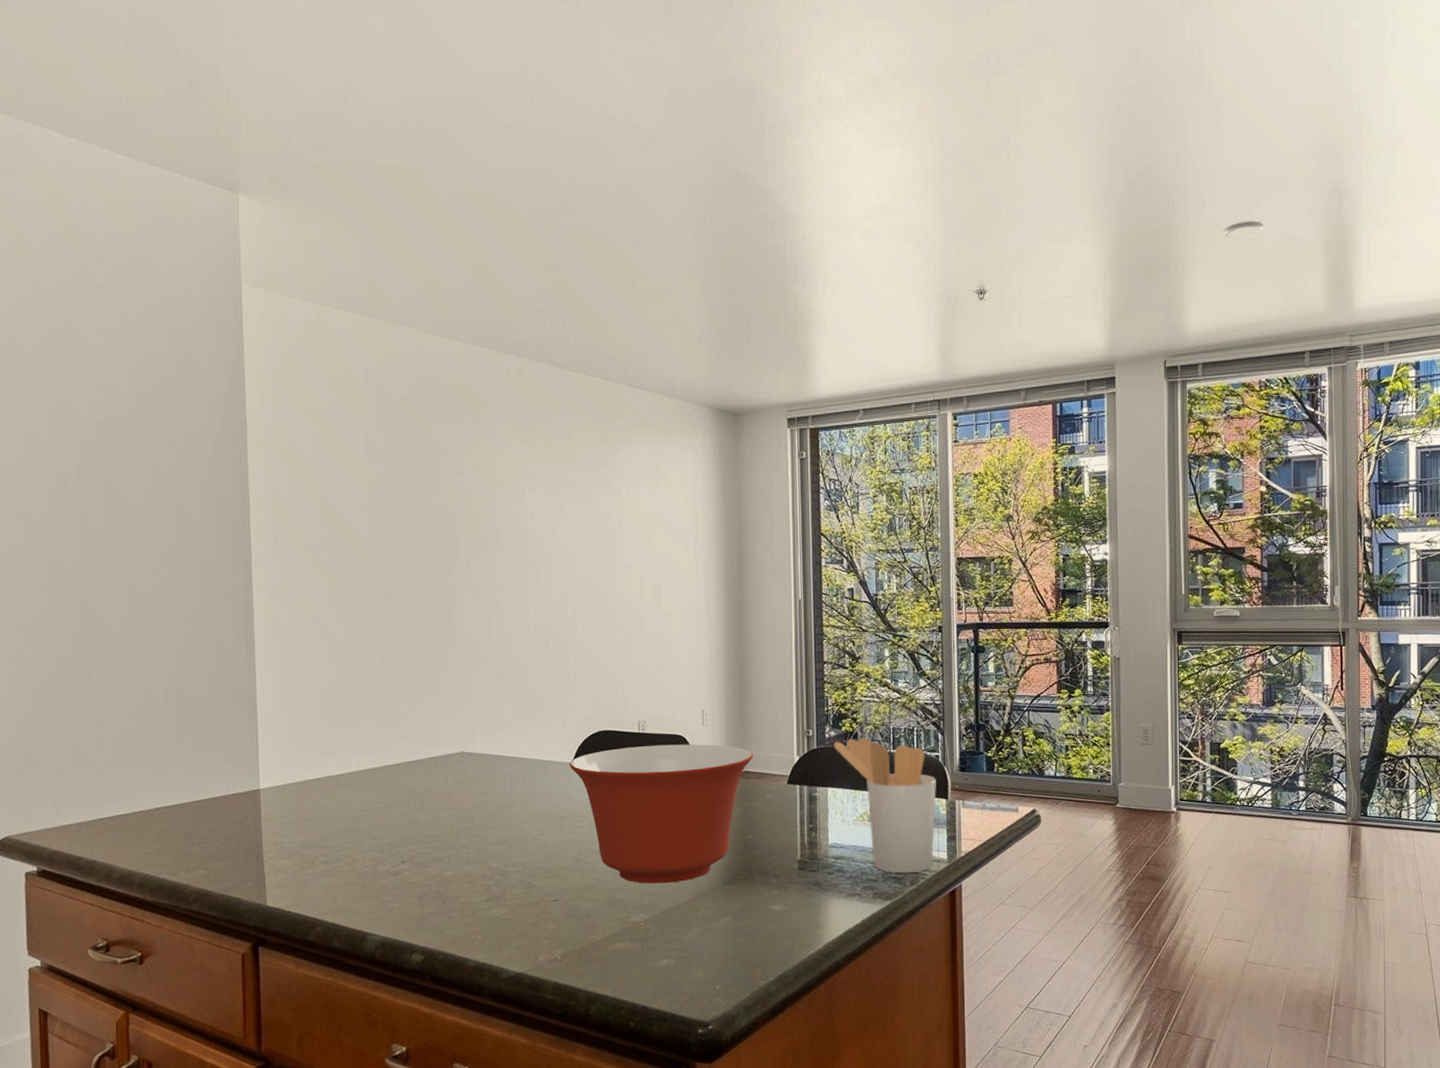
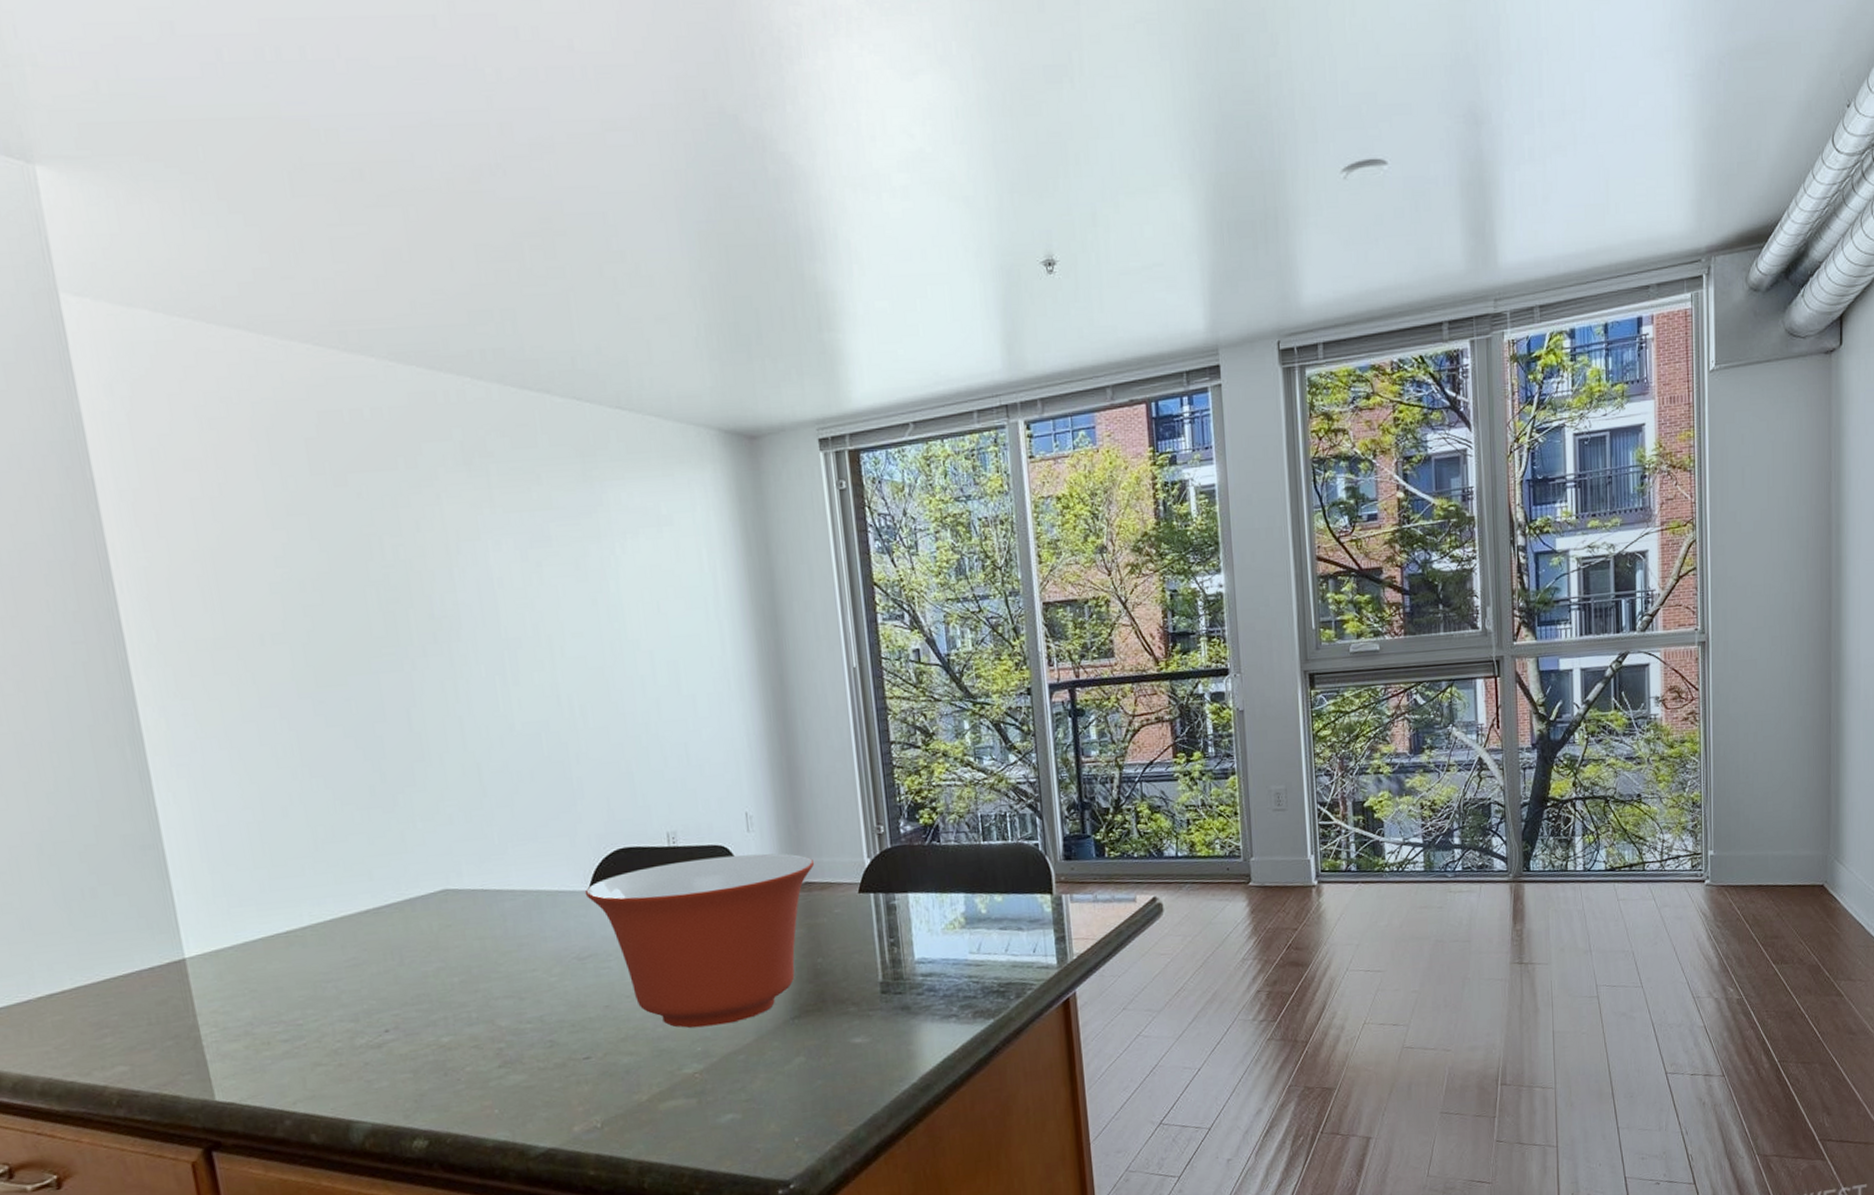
utensil holder: present [833,737,936,874] -> none [910,829,1041,987]

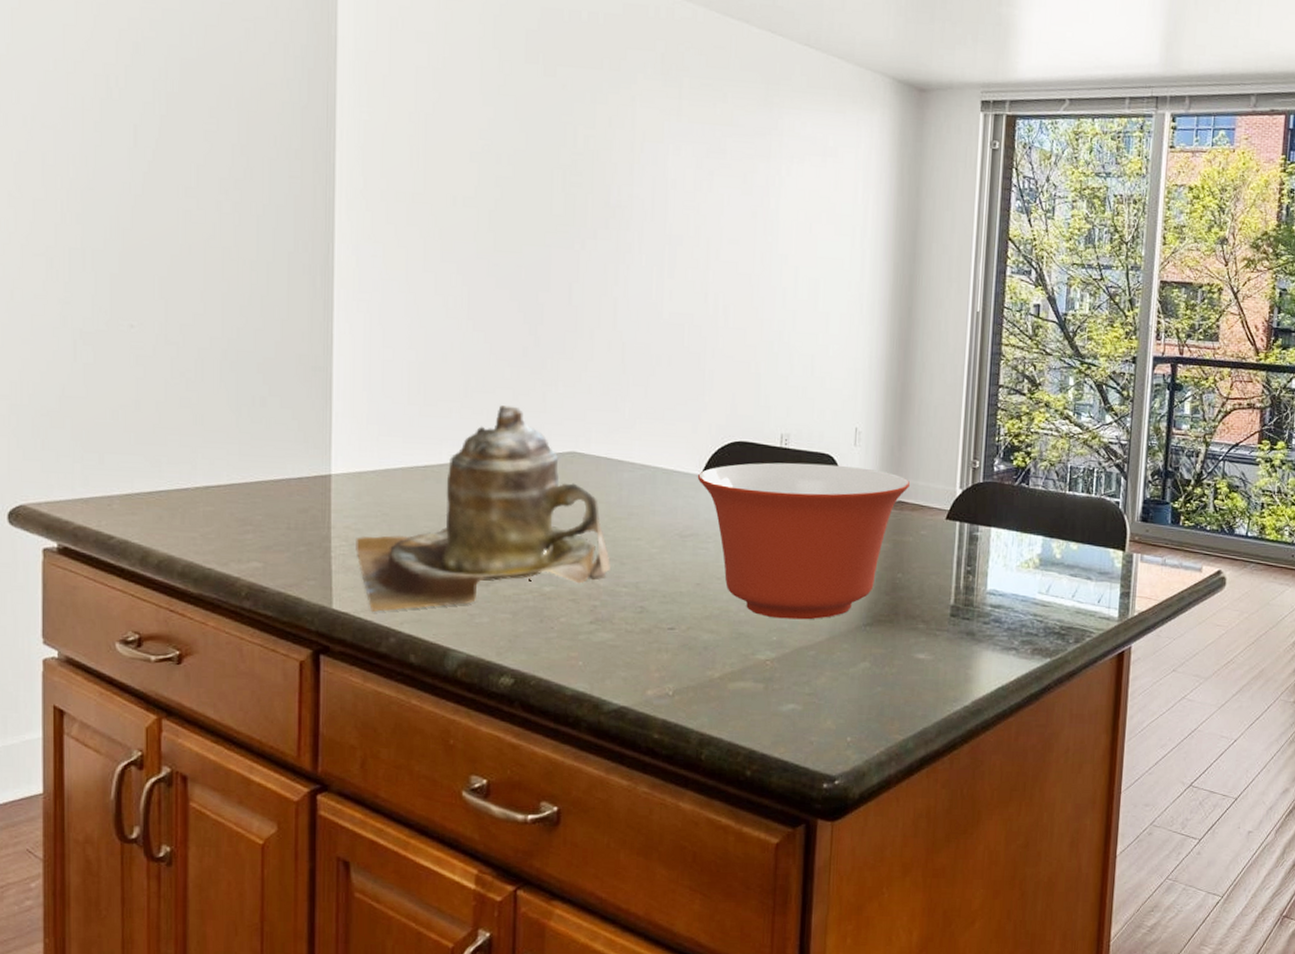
teapot: none [226,851,511,1098] -> present [356,405,612,613]

